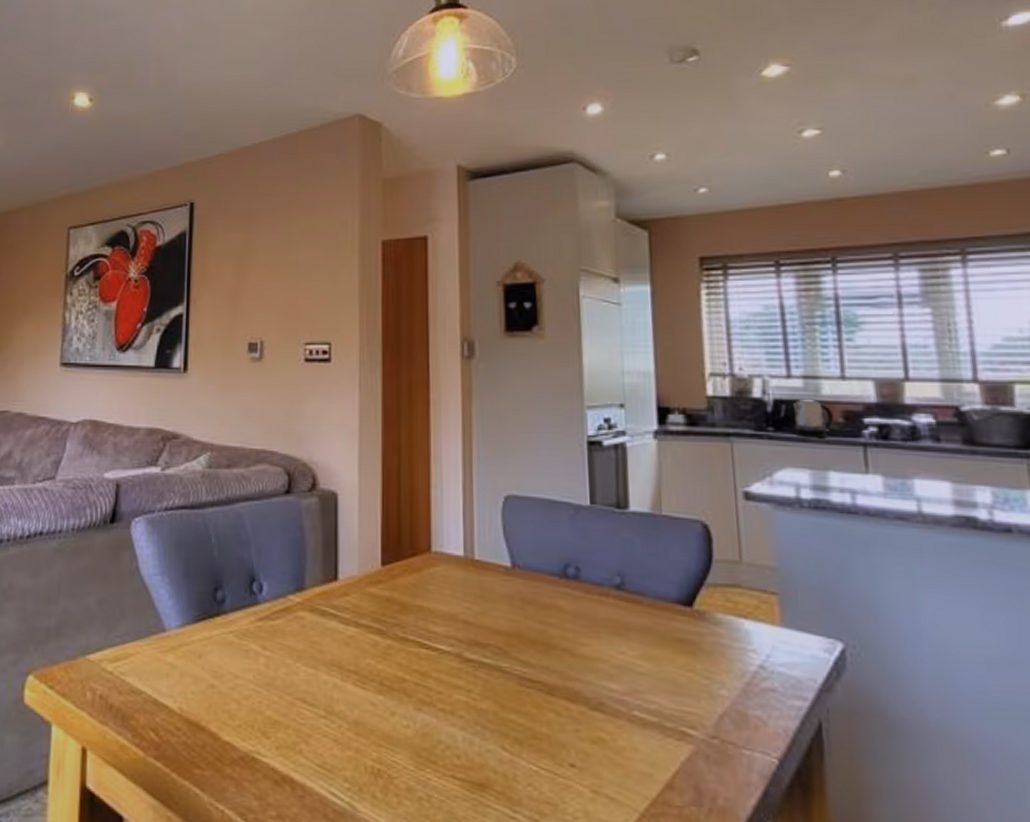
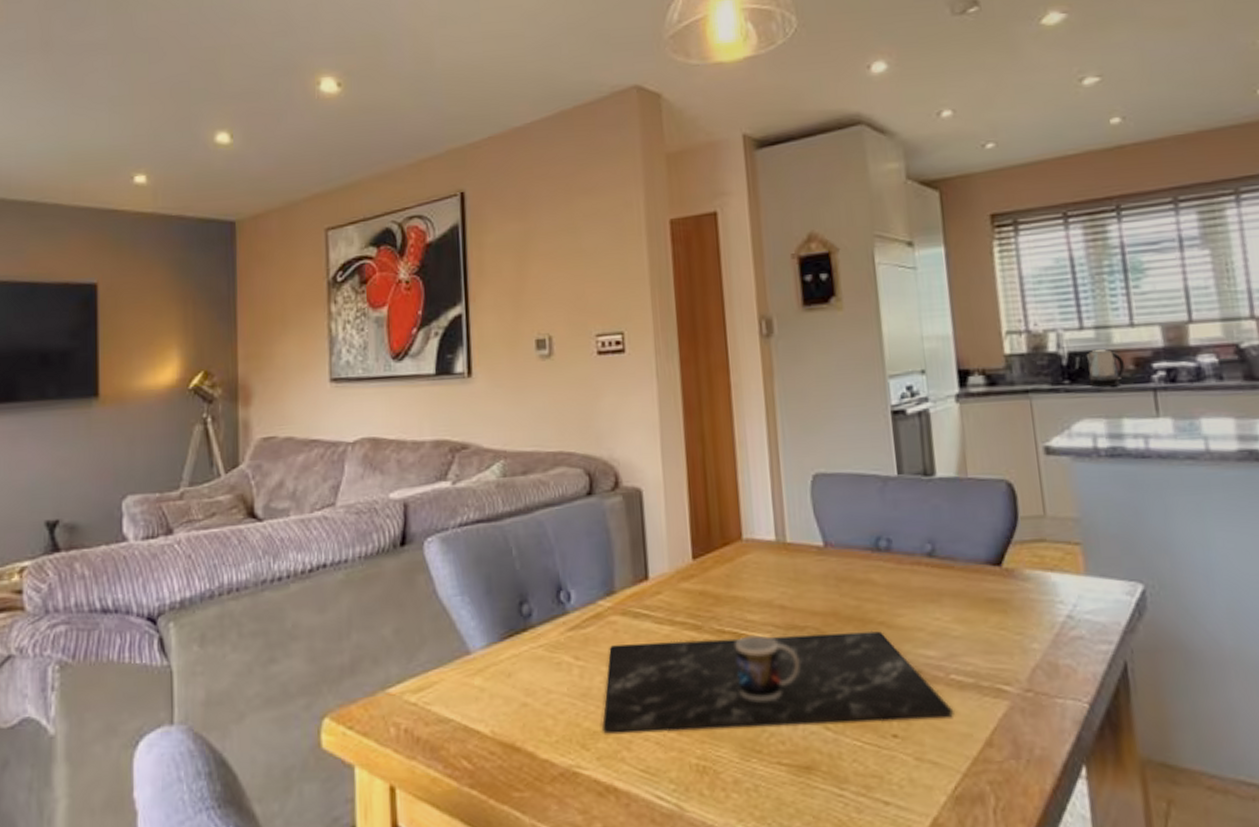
place setting: none [284,640,635,752] -> present [602,630,954,732]

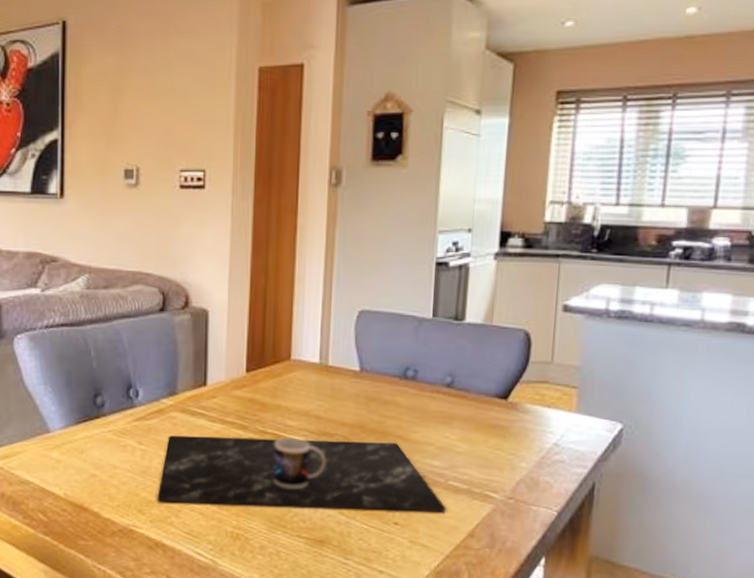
kettle: present [1086,349,1125,388] -> none [614,225,648,259]

